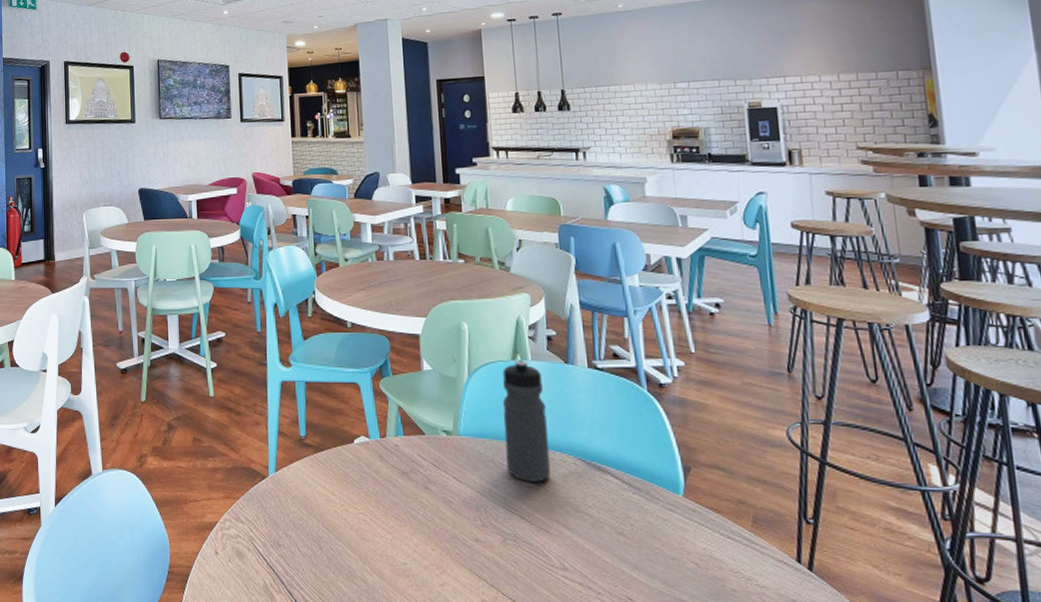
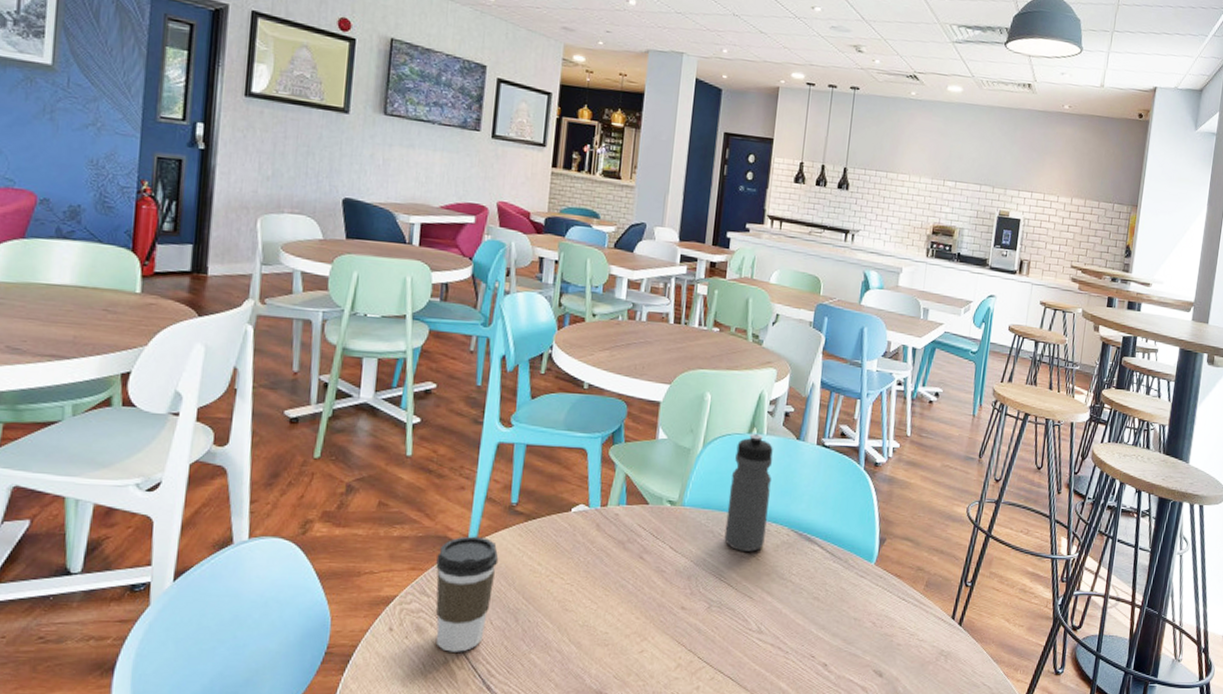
coffee cup: none [245,467,297,577] -> present [435,536,499,652]

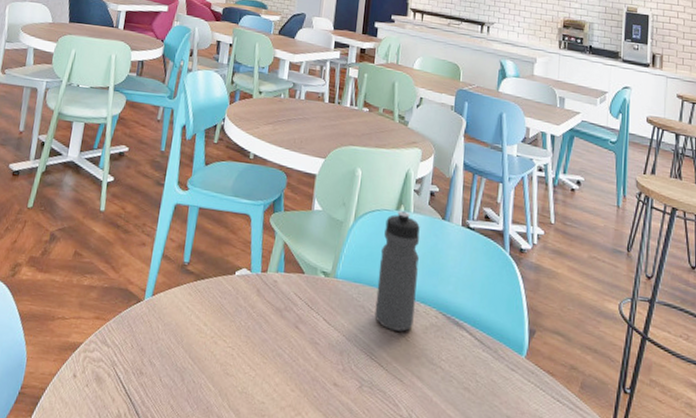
coffee cup: present [435,536,499,652] -> none [112,290,170,407]

